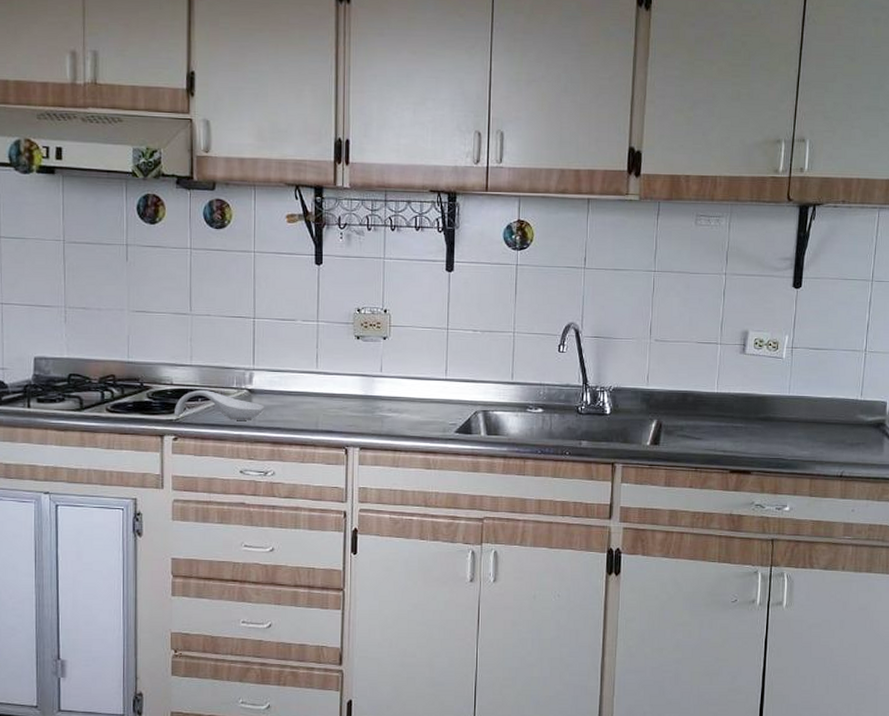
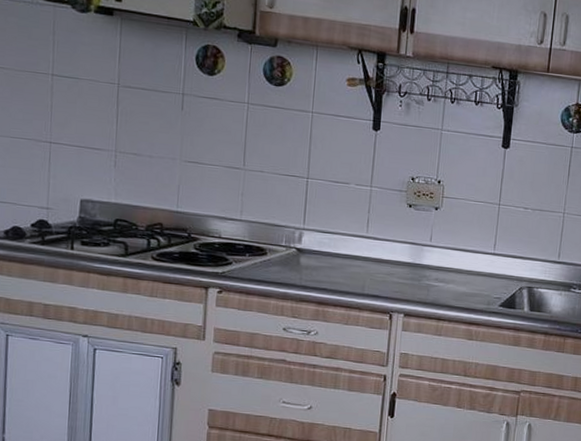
spoon rest: present [173,389,265,420] -> none [220,244,313,279]

